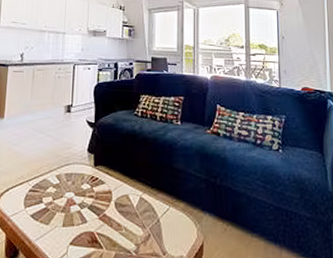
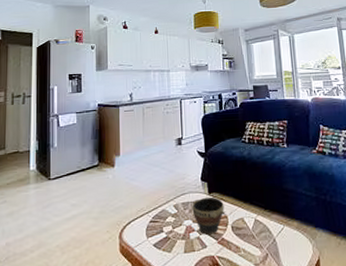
bowl: none [75,169,110,209] -> present [192,196,226,235]

